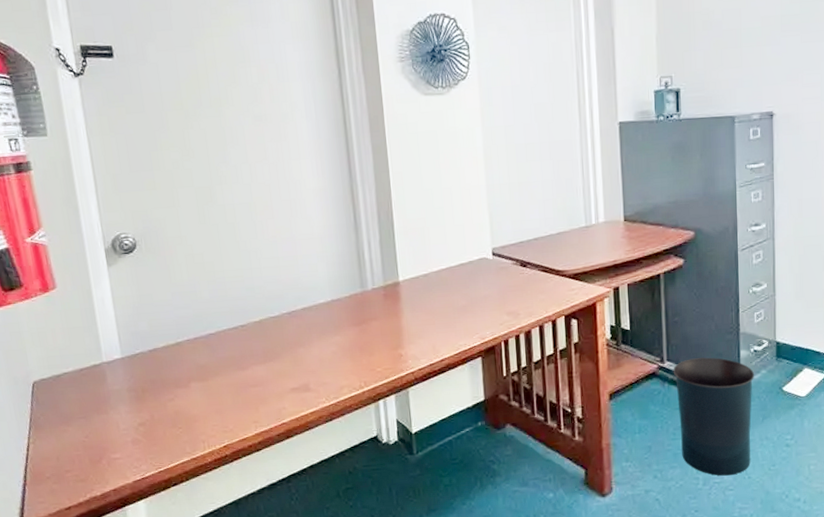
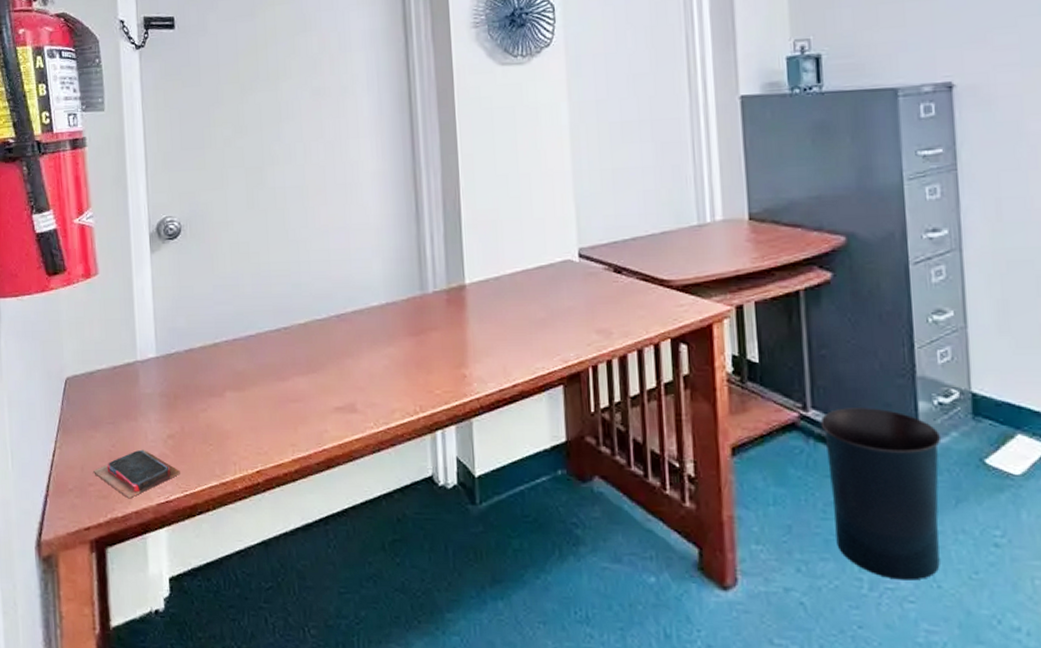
phone: none [68,437,153,480] -> present [92,449,180,499]

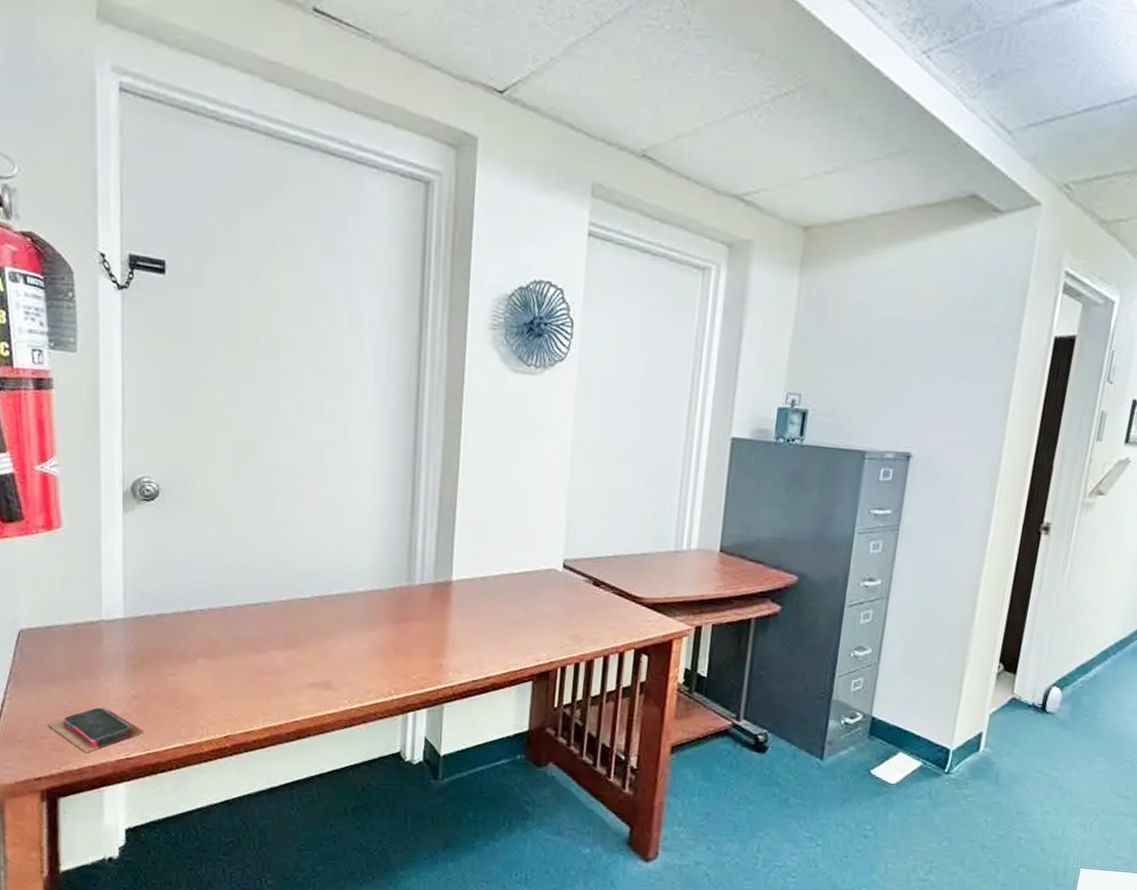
waste bin: present [820,408,942,581] -> none [743,720,842,861]

